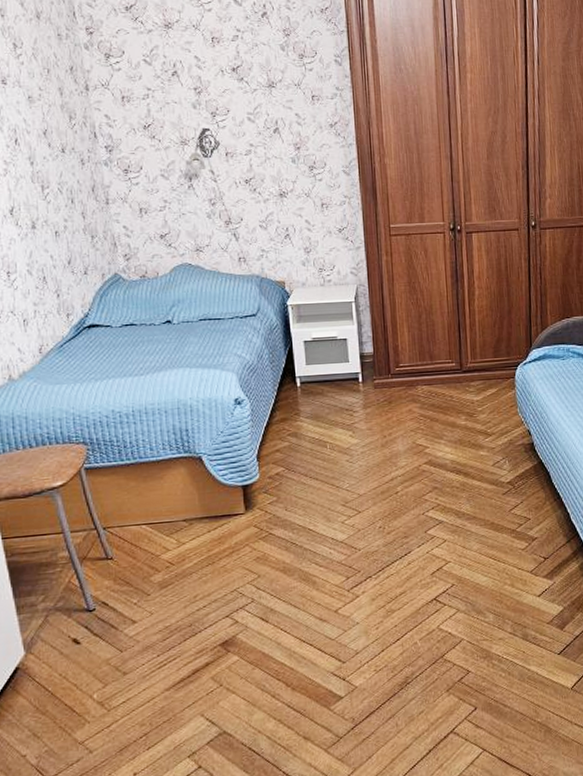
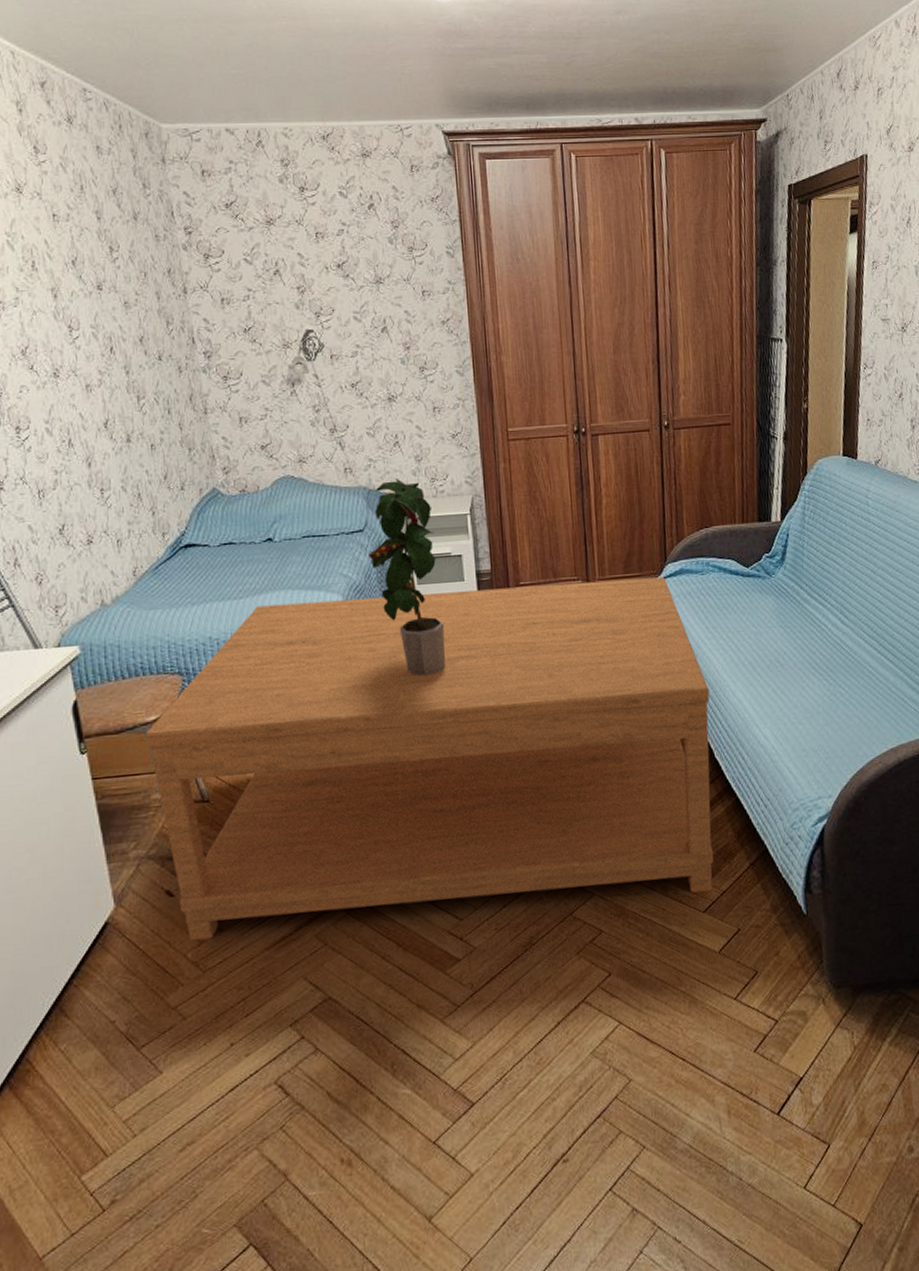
coffee table: none [51,361,569,684] -> present [144,577,714,941]
potted plant: none [261,267,332,447] -> present [368,478,446,676]

